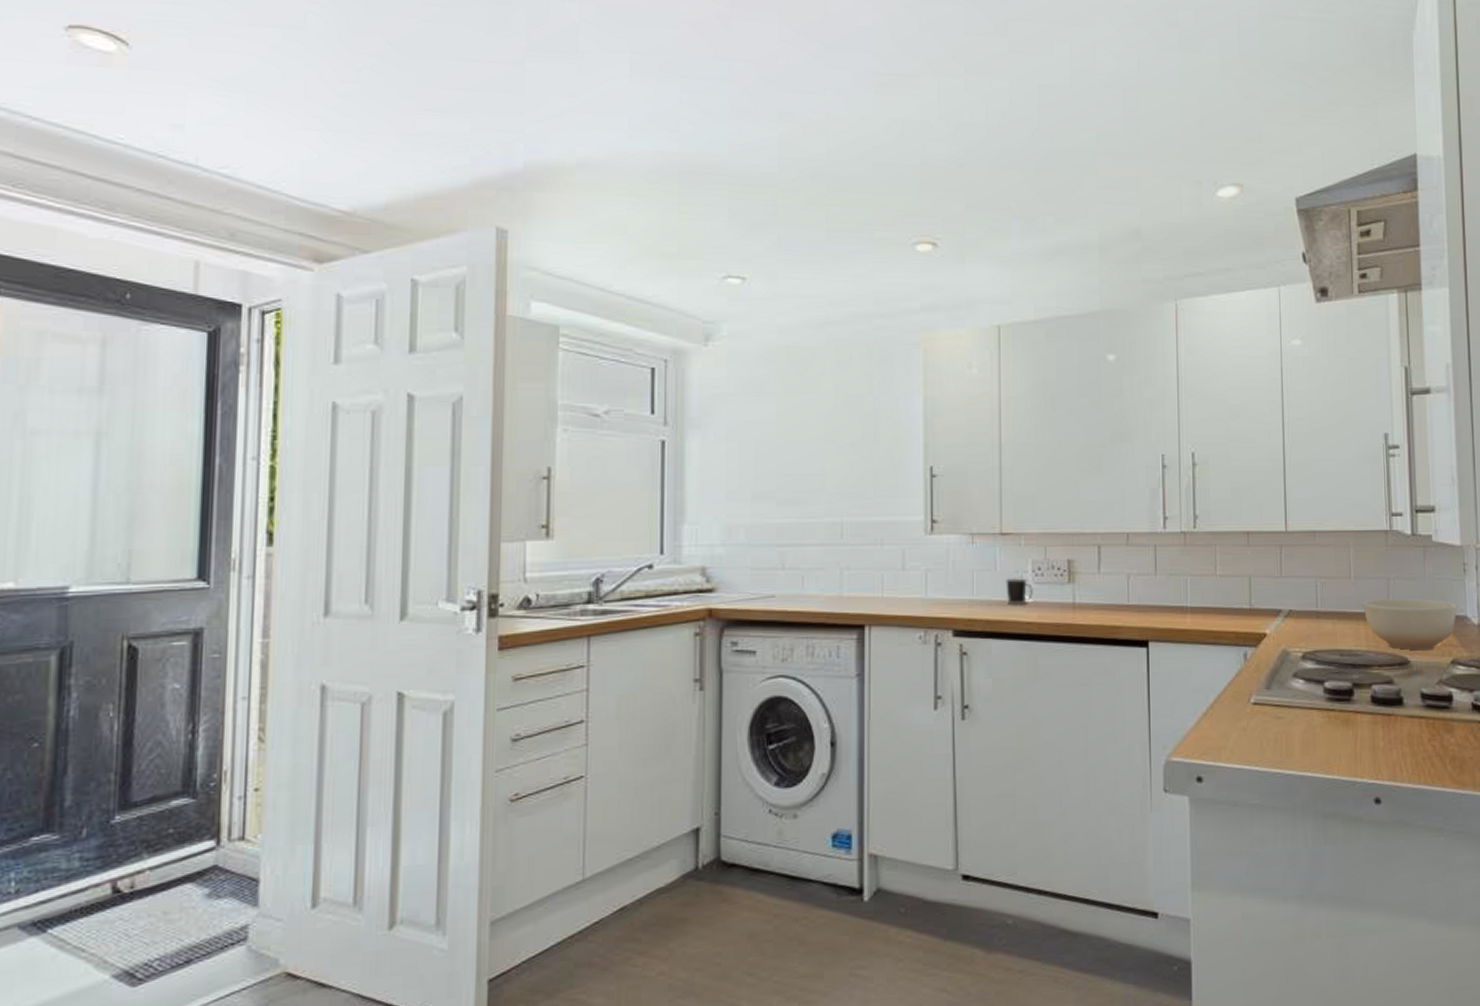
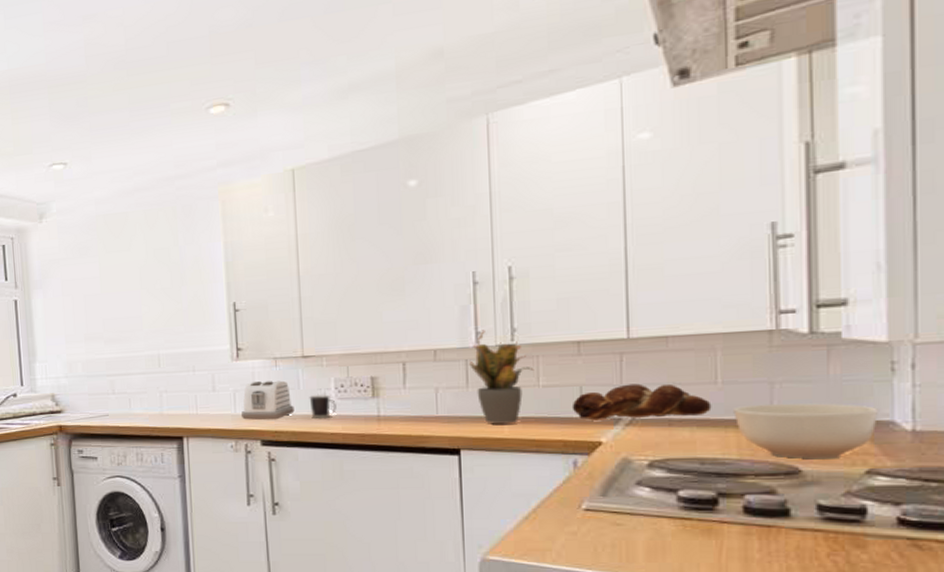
toaster: none [933,560,990,607] -> present [241,380,295,421]
potted plant: none [1158,515,1213,614] -> present [469,329,534,424]
bread loaf: none [1242,576,1347,612] -> present [571,383,712,421]

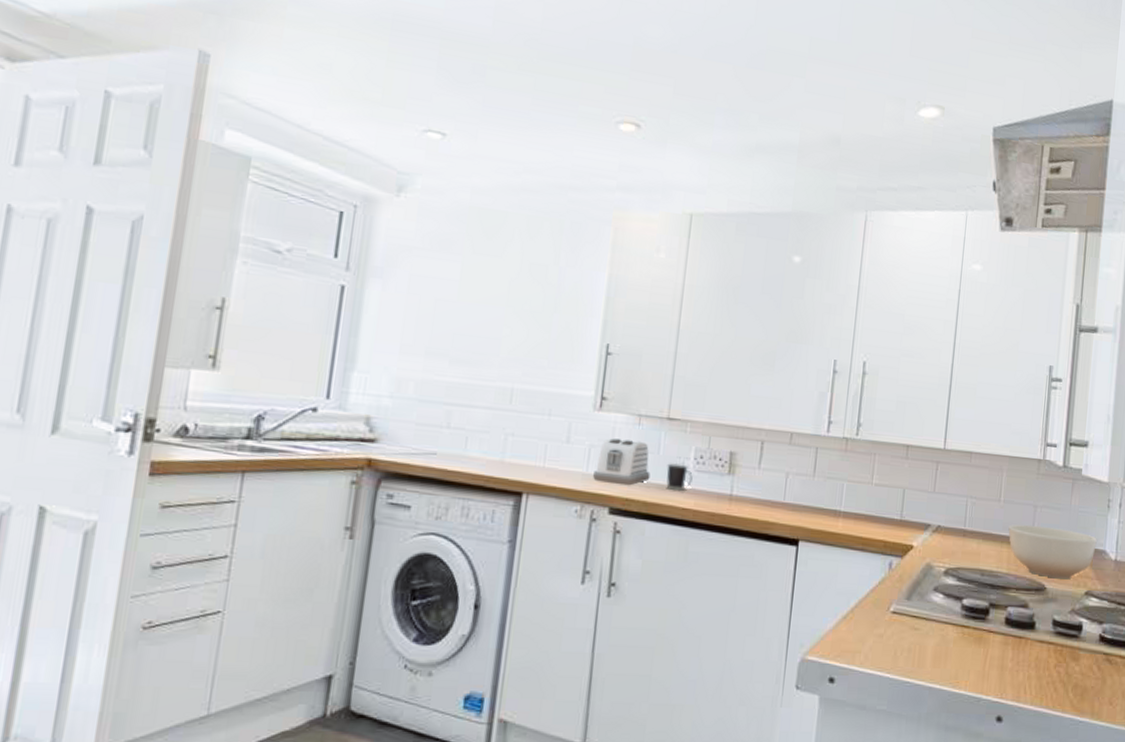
potted plant: present [469,329,534,424] -> none [819,420,871,519]
bread loaf: present [571,383,712,421] -> none [894,492,995,529]

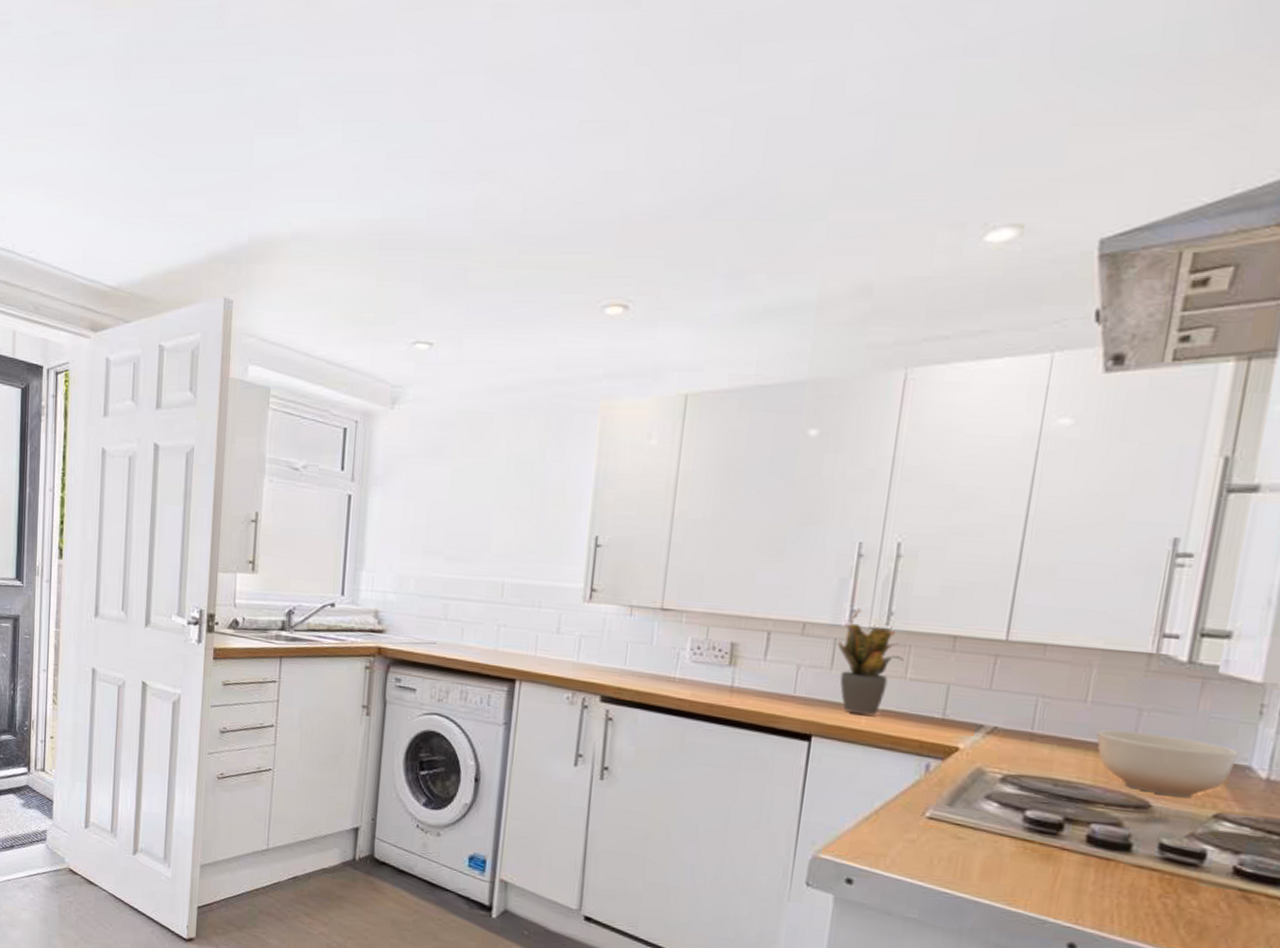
toaster: present [593,438,650,486] -> none [584,629,643,676]
mug: present [666,462,693,491] -> none [660,653,689,681]
potted plant: none [819,420,871,519] -> present [837,608,905,715]

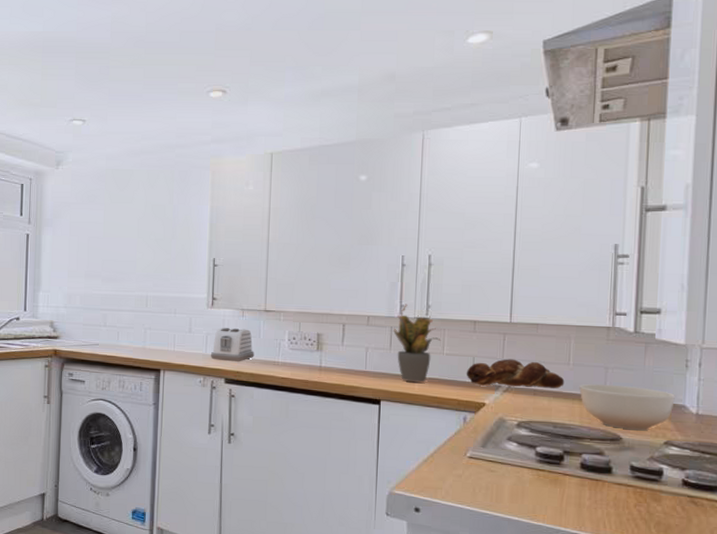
toaster: none [584,629,643,676] -> present [211,328,254,362]
bread loaf: none [935,689,1077,734] -> present [466,359,565,389]

